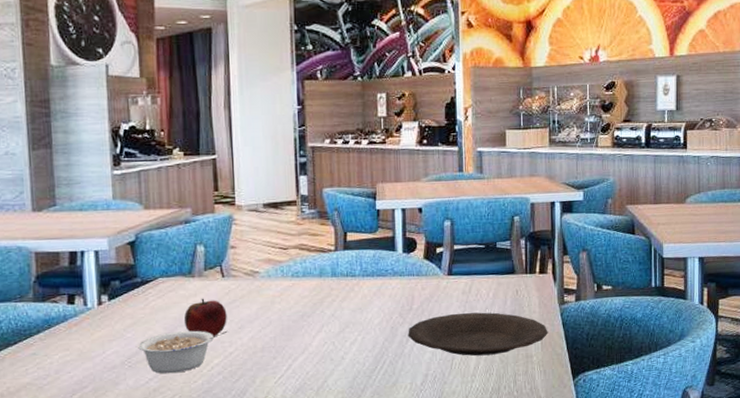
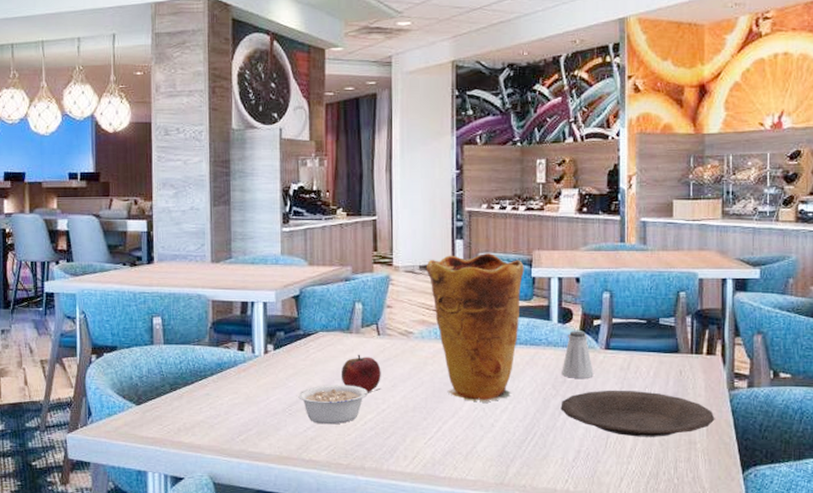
vase: none [271,187,369,338] -> present [427,252,524,404]
saltshaker: none [408,259,438,306] -> present [562,331,594,378]

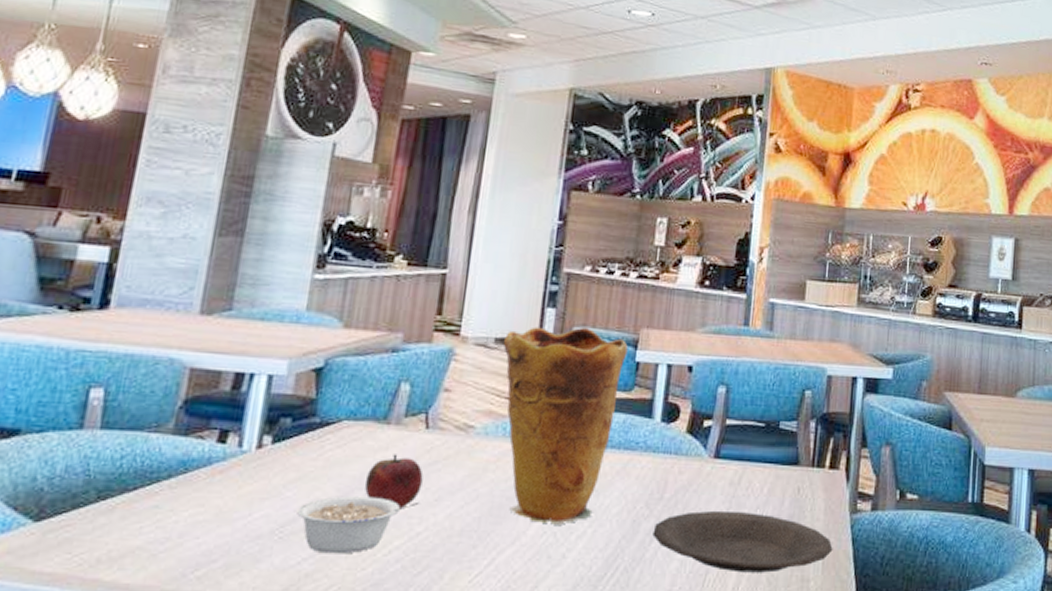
saltshaker: present [562,331,594,378] -> none [659,433,698,495]

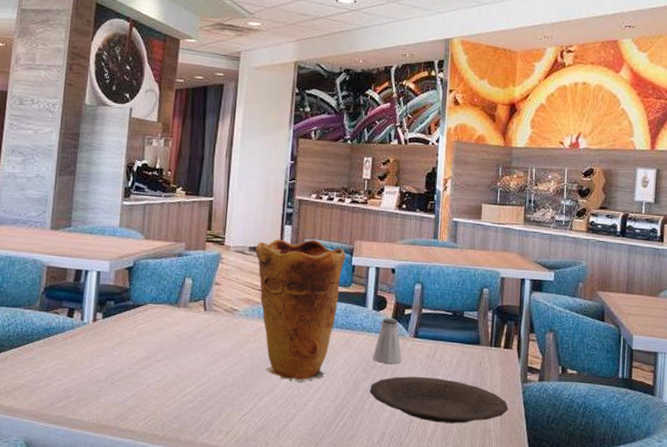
legume: present [297,496,420,554] -> none [122,356,203,396]
fruit: present [364,454,423,509] -> none [165,328,204,367]
saltshaker: none [659,433,698,495] -> present [373,318,402,364]

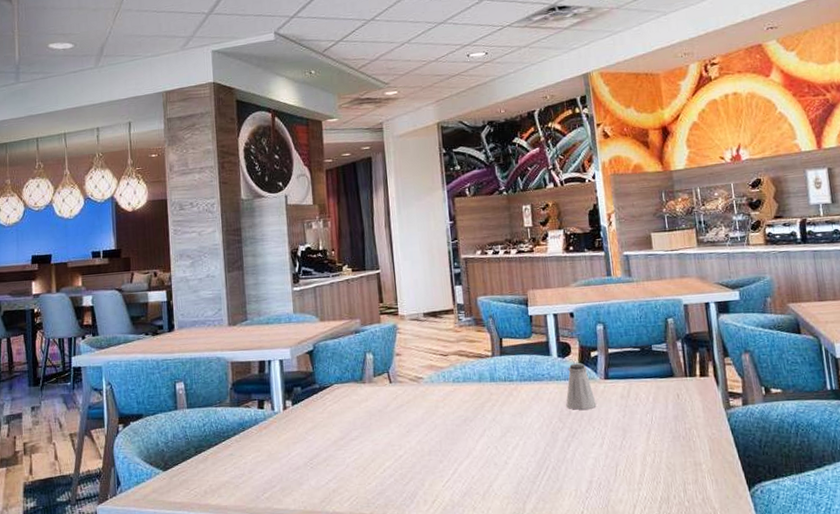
vase: present [256,239,346,383] -> none [430,295,522,442]
plate: present [369,376,509,424] -> none [568,417,716,463]

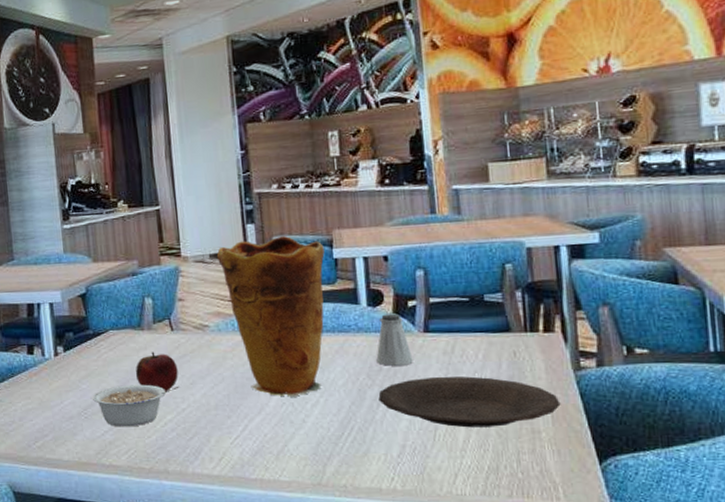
legume: none [318,434,397,476] -> present [92,384,180,427]
fruit: none [357,403,396,441] -> present [135,352,178,393]
vase: none [430,295,522,442] -> present [217,235,325,398]
plate: none [568,417,716,463] -> present [378,376,561,428]

